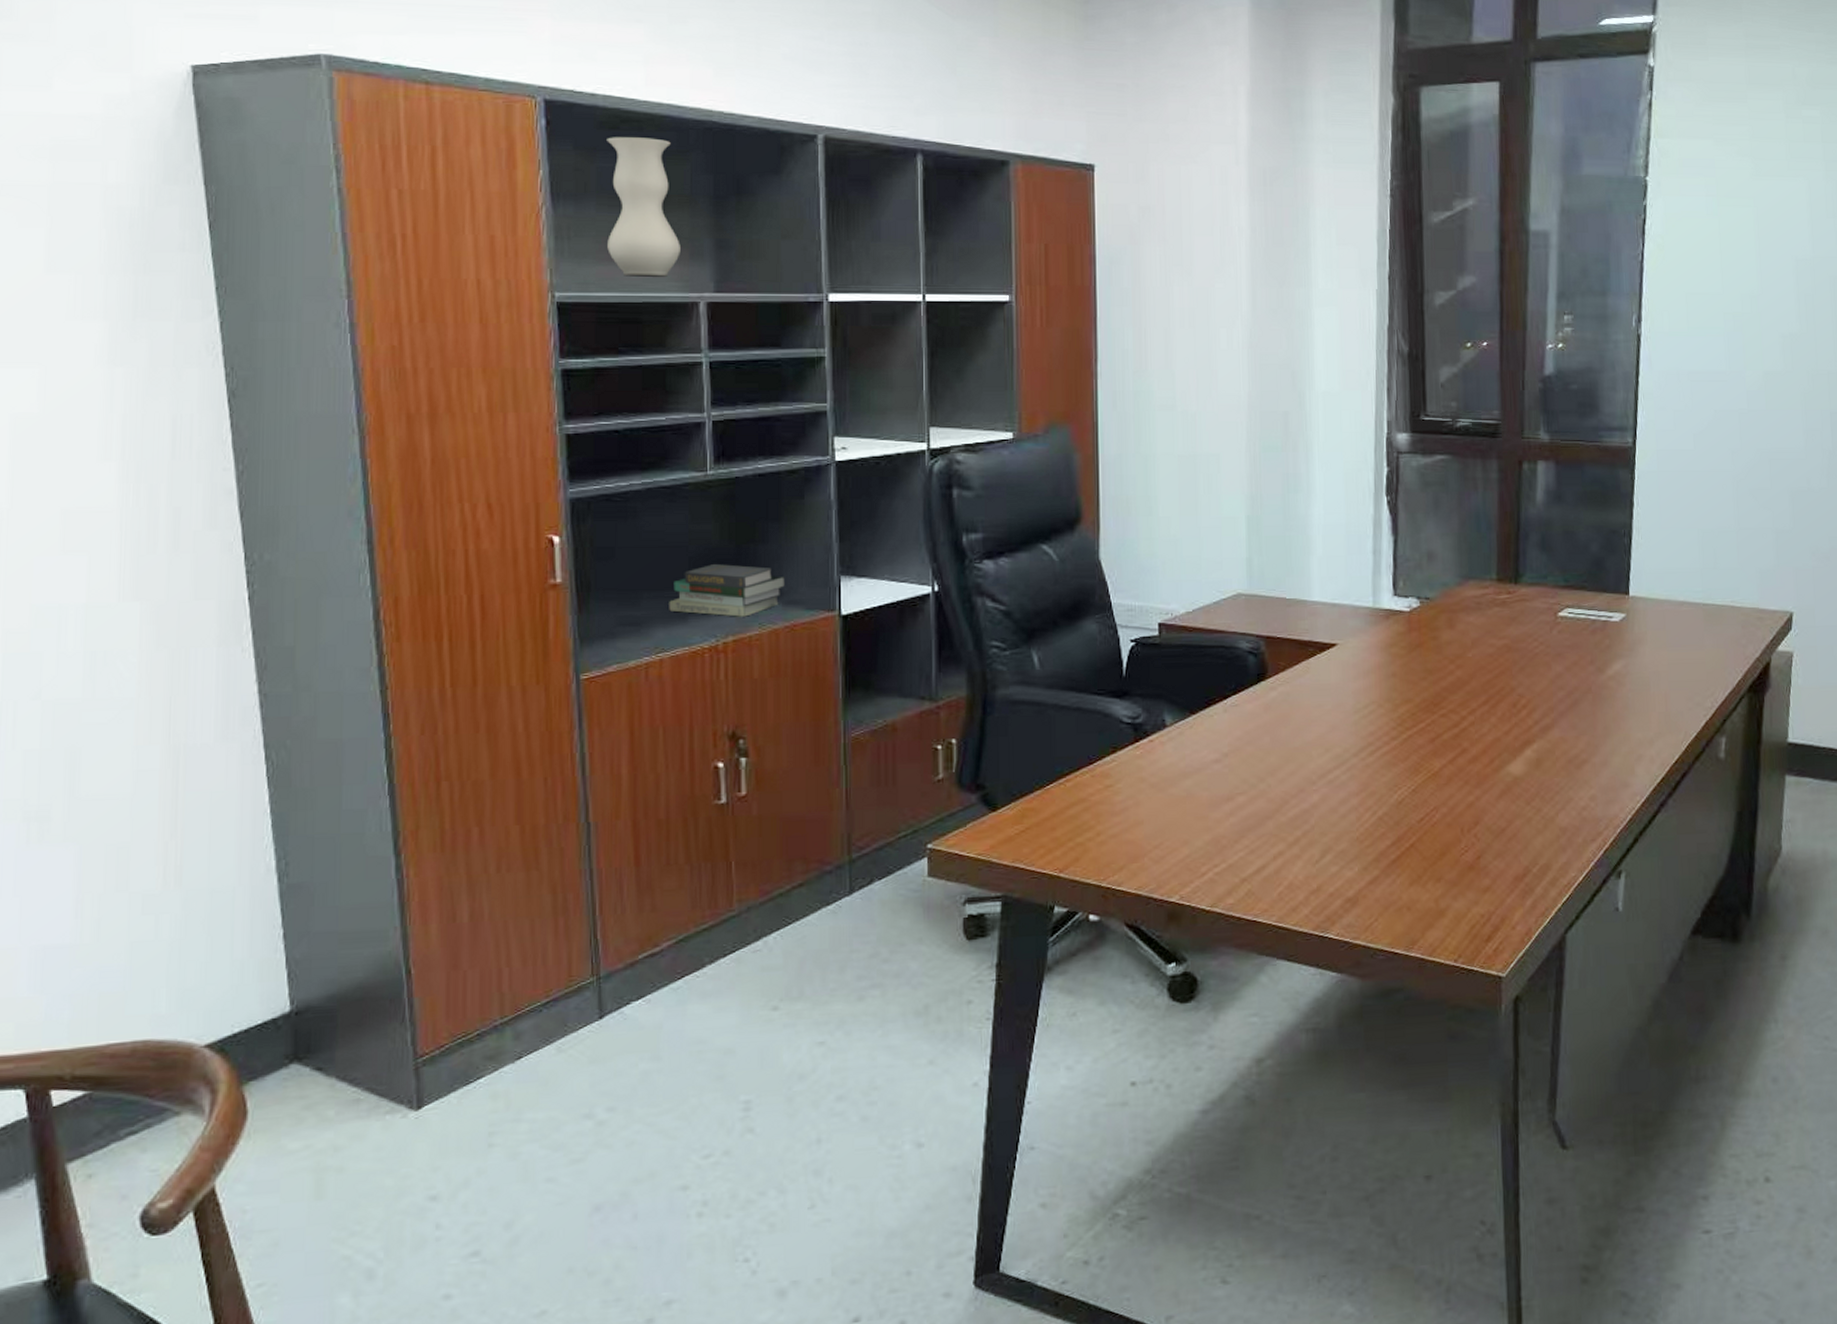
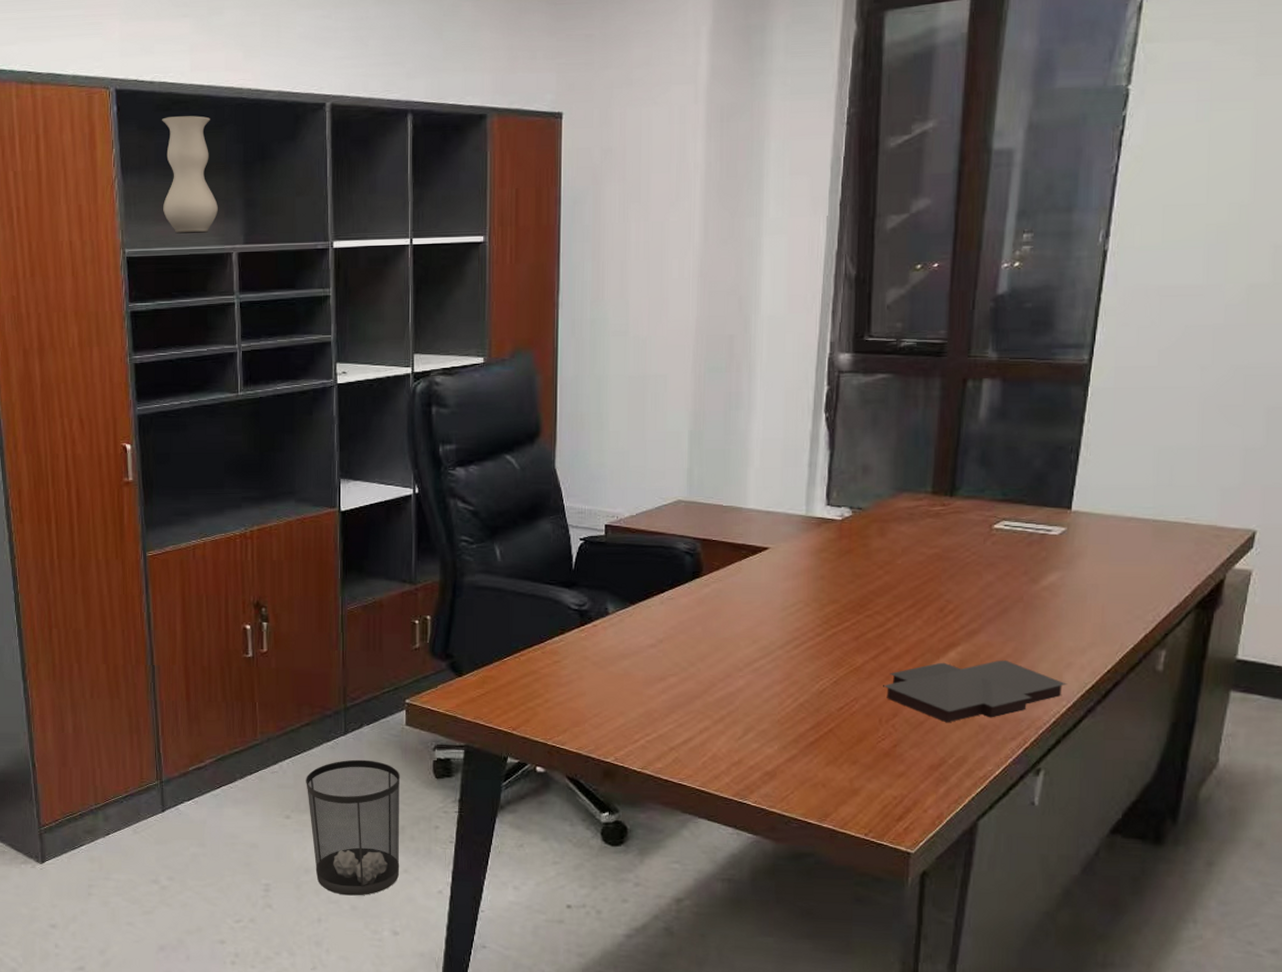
books: present [669,563,785,617] -> none [210,467,297,511]
waste bin: none [799,924,924,1104] -> present [306,759,401,896]
papers: none [1462,756,1640,827] -> present [883,660,1068,722]

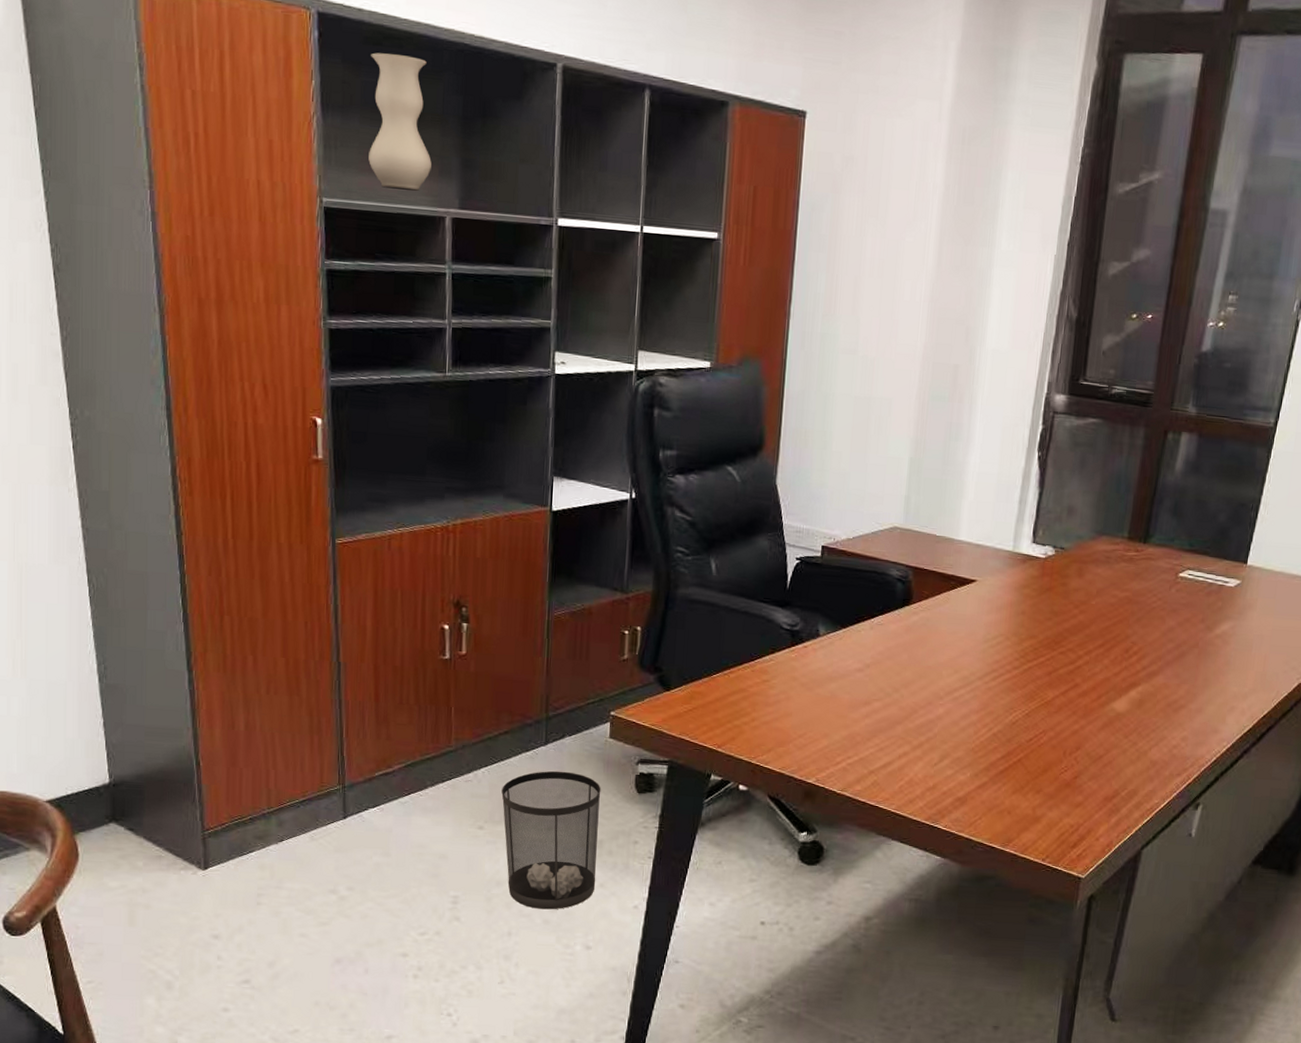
papers: present [883,660,1068,722] -> none [1069,700,1229,757]

